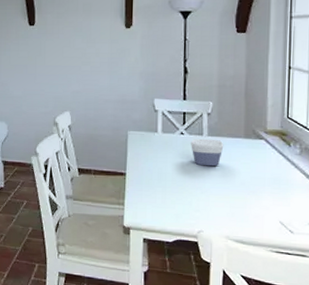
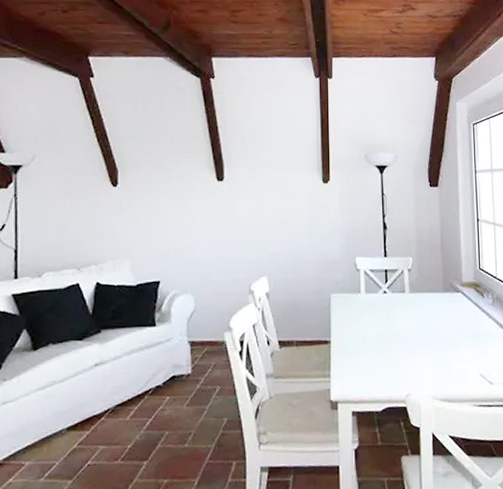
bowl: present [191,138,224,167] -> none [394,296,425,325]

